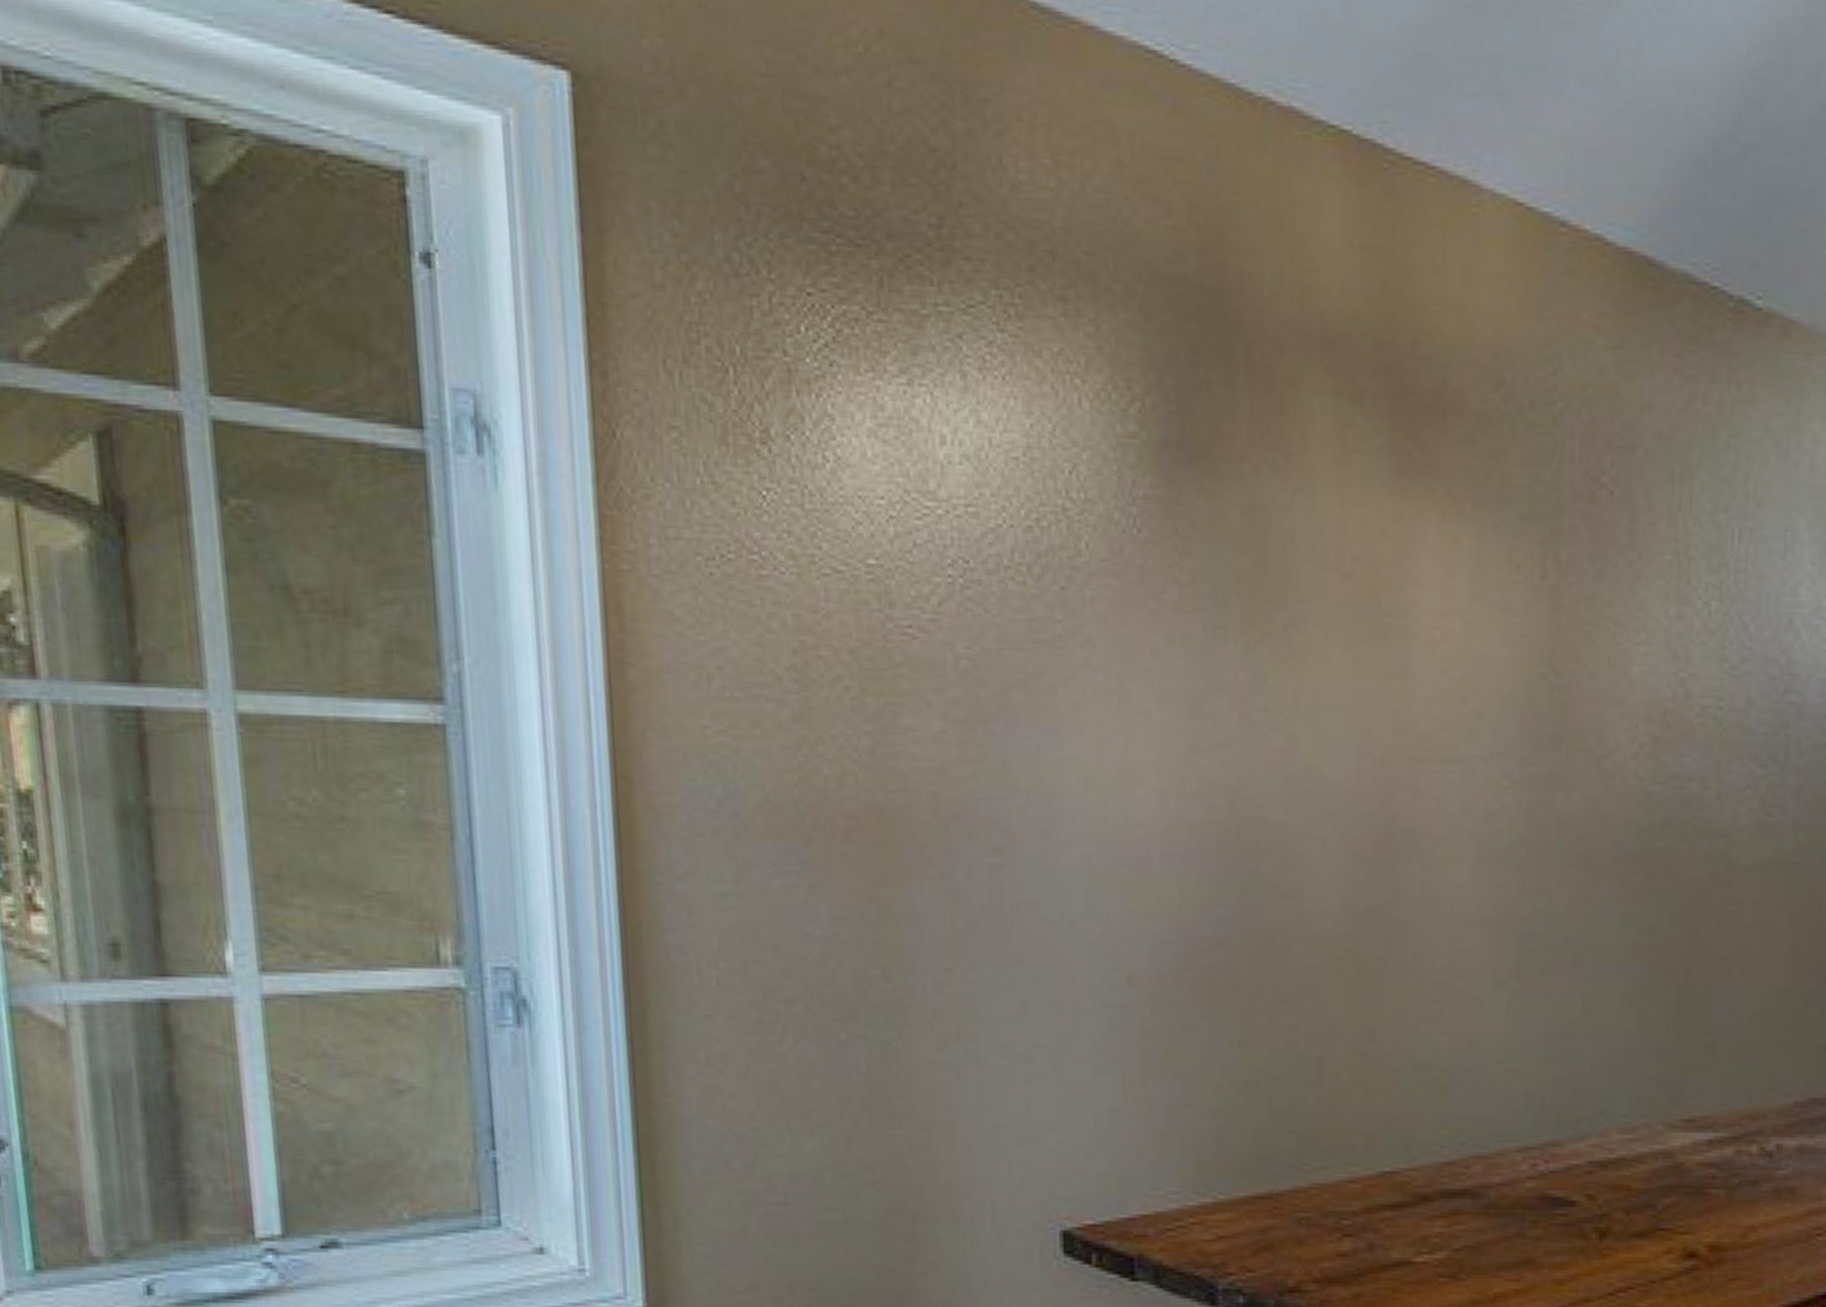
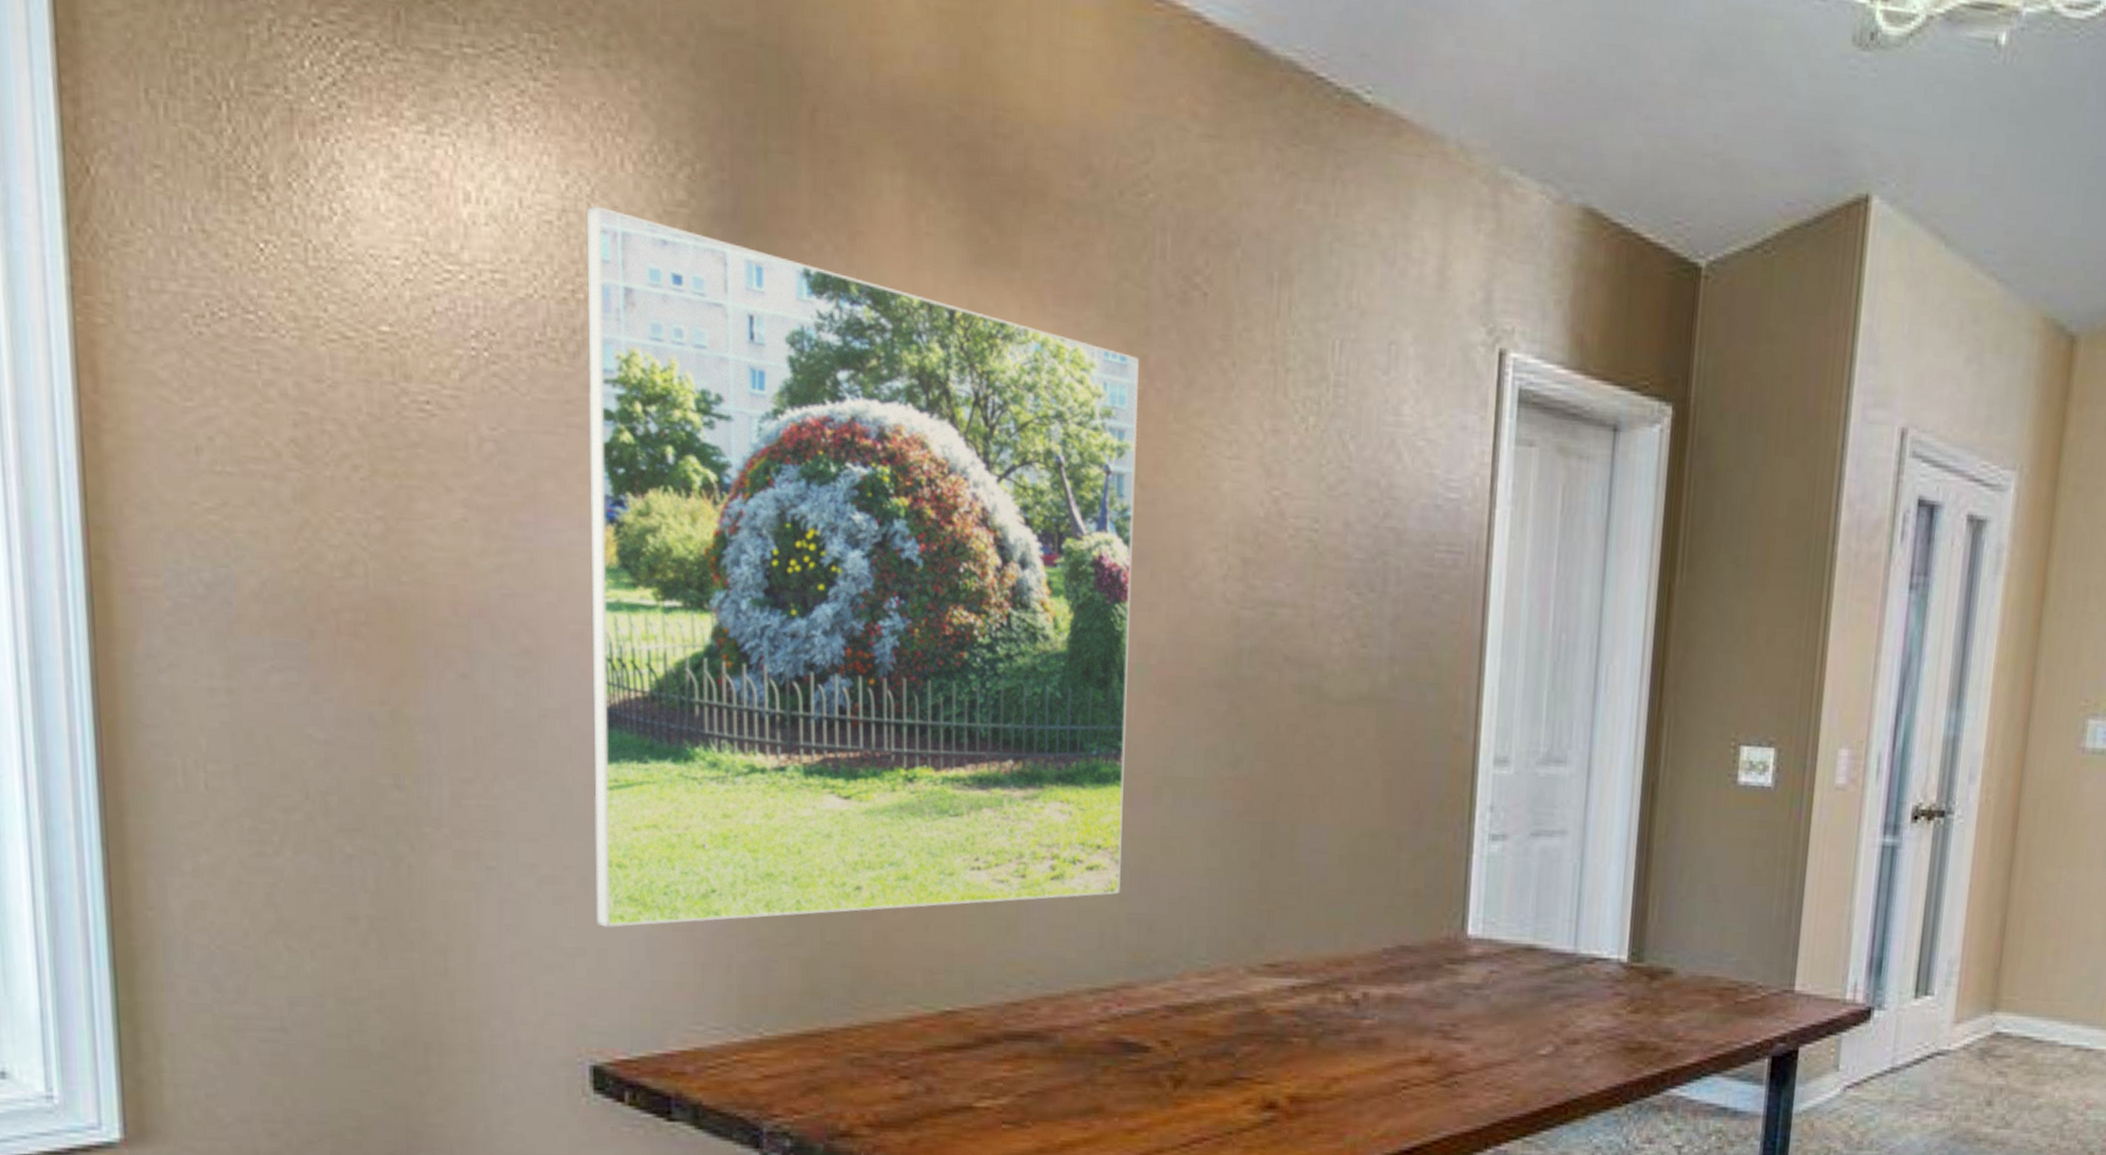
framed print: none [1048,441,1553,1101] -> present [586,206,1140,927]

